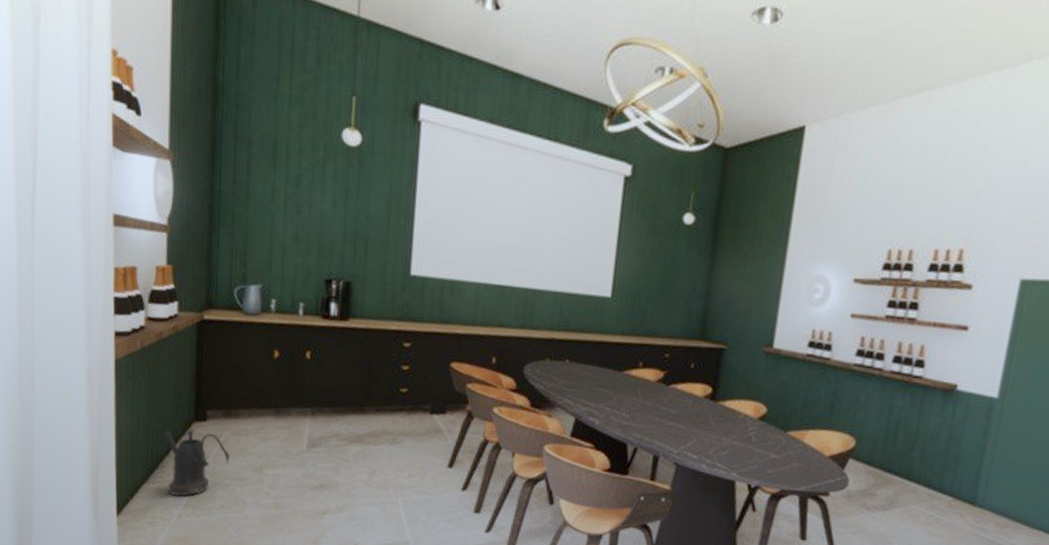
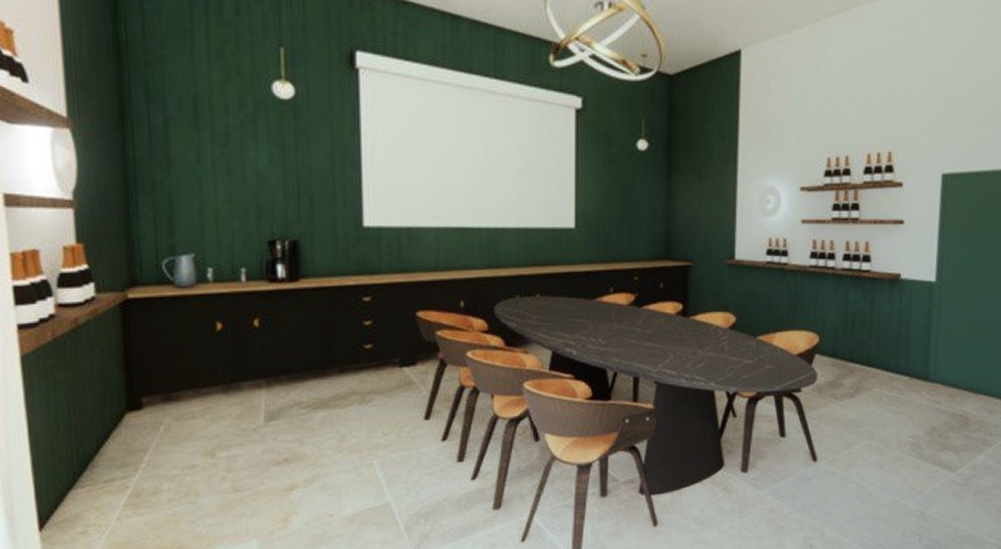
watering can: present [164,429,229,497] -> none [90,420,174,498]

